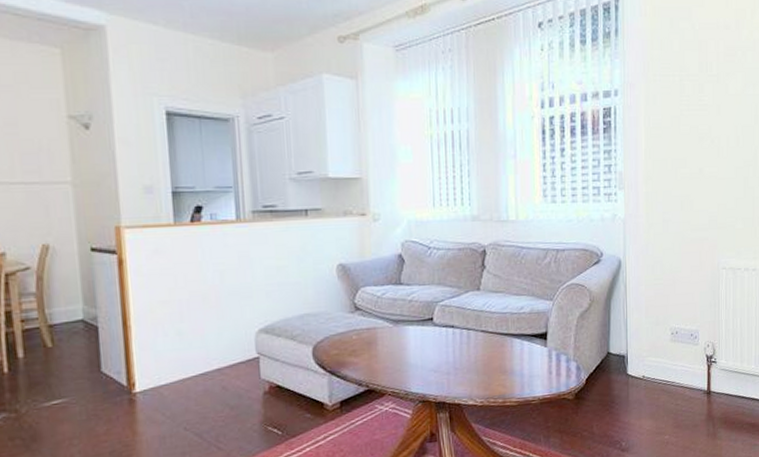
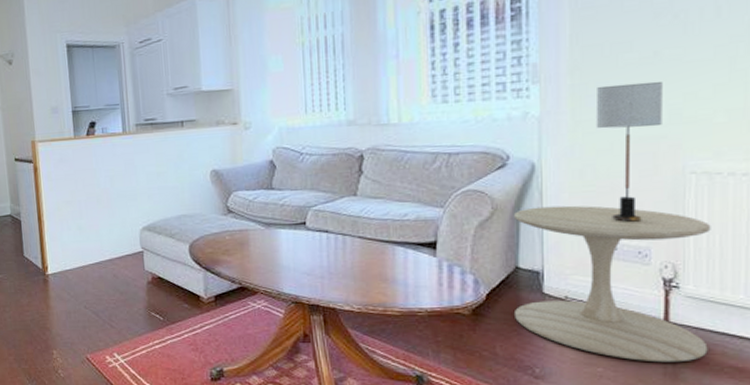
side table: none [605,296,735,426] -> present [513,205,711,363]
table lamp: none [662,193,705,309] -> present [595,81,662,222]

